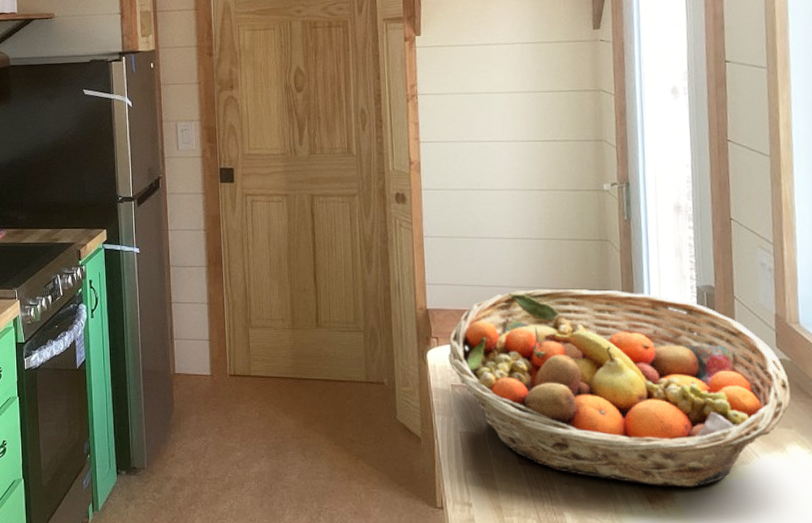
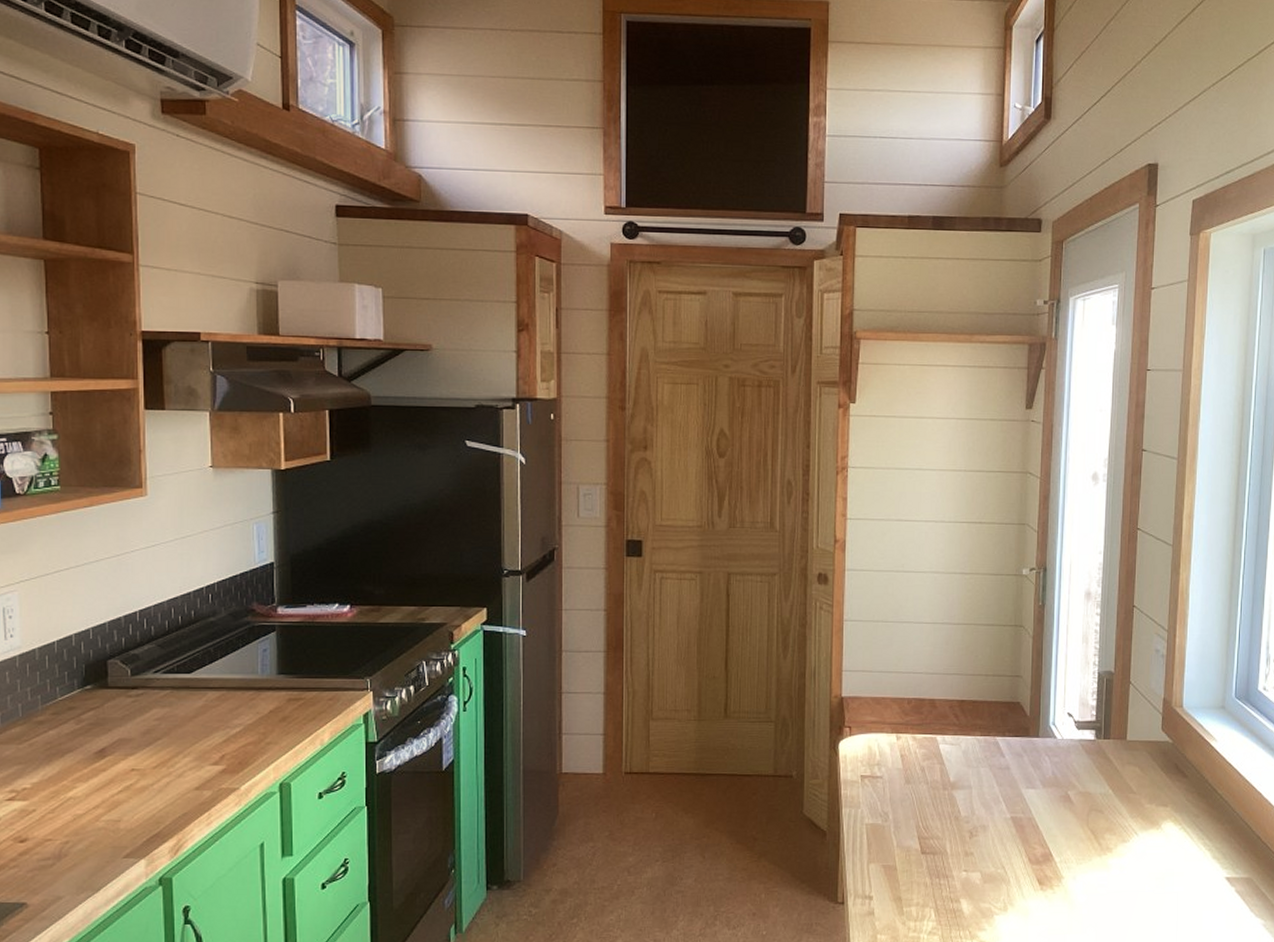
fruit basket: present [448,289,791,487] -> none [860,675,1169,868]

